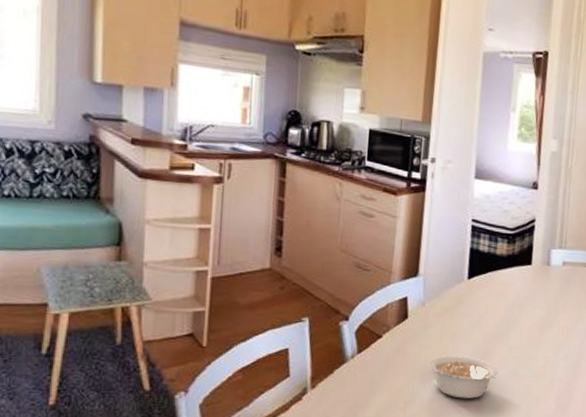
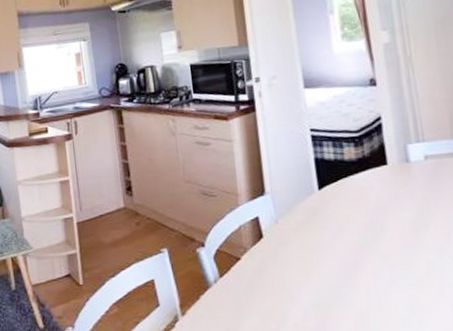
legume: present [428,356,498,399] -> none [294,270,374,315]

